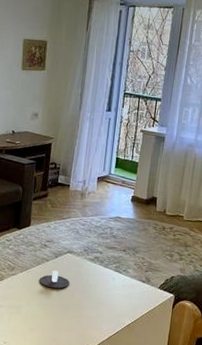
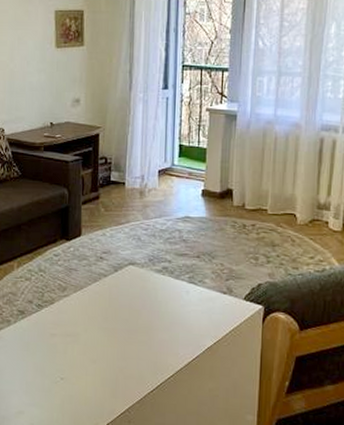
candle: present [39,270,70,288] -> none [97,286,135,308]

